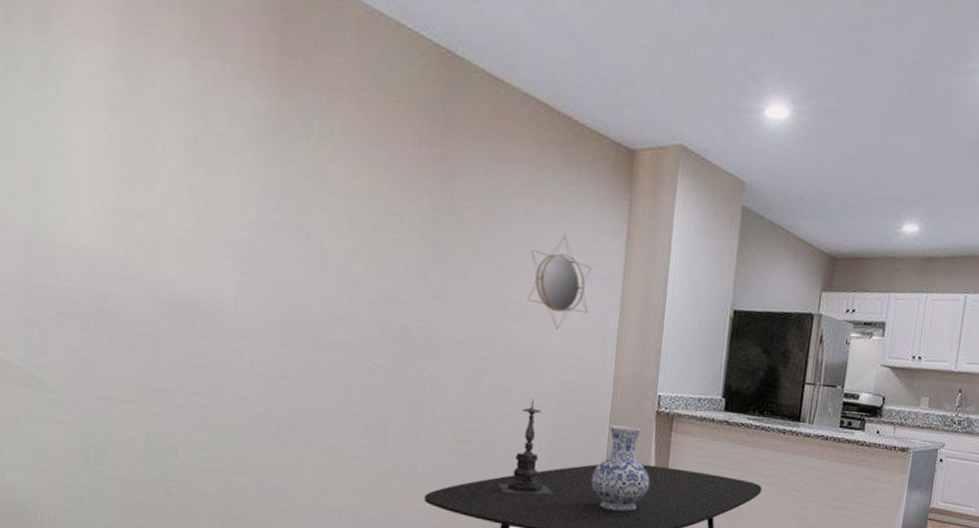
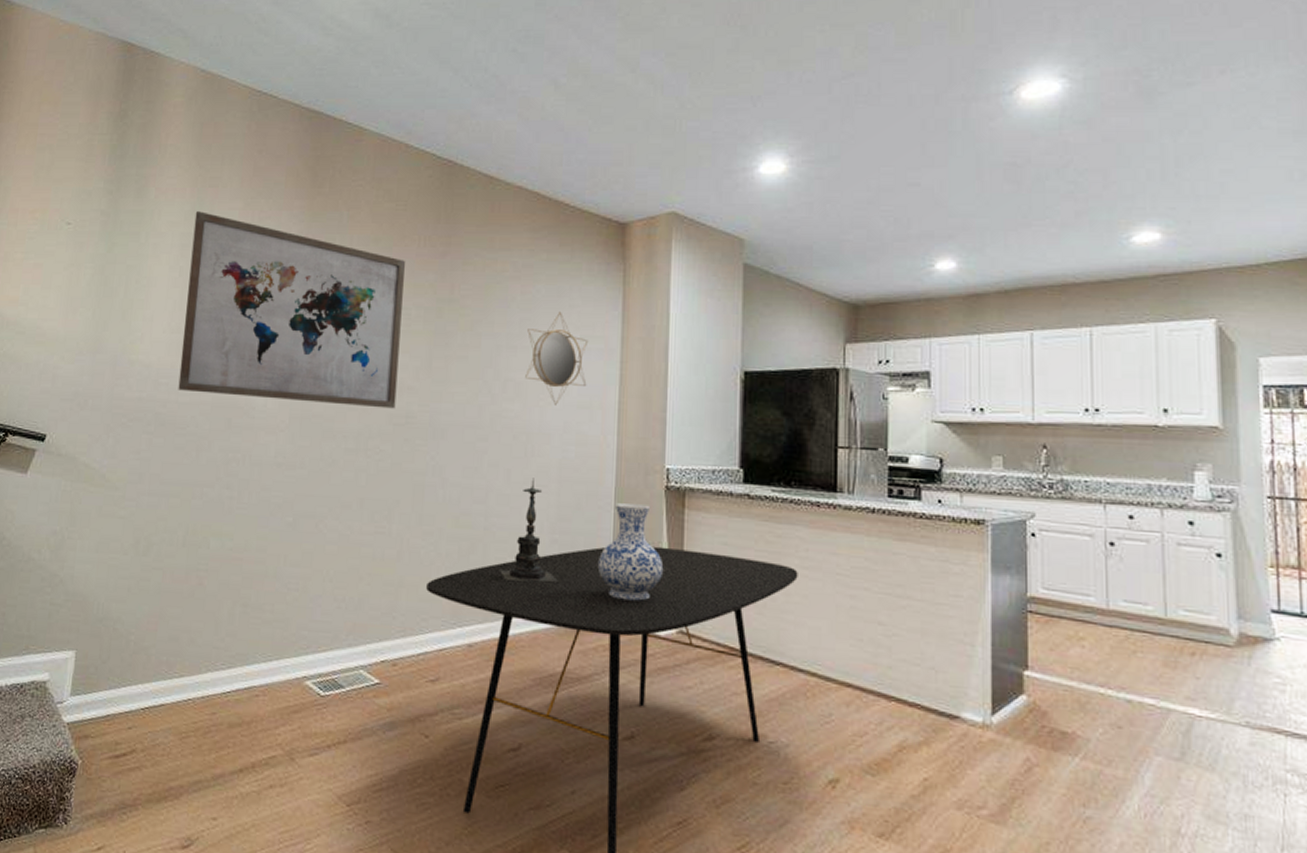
wall art: none [121,64,399,322] -> present [178,211,406,409]

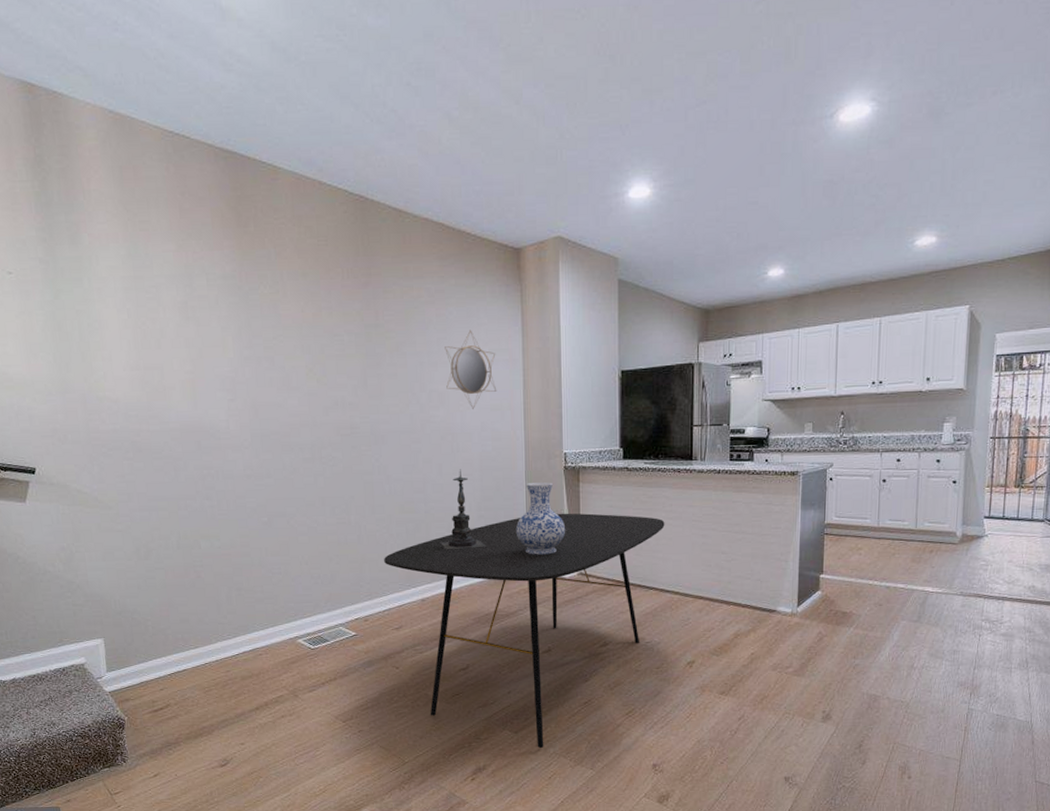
wall art: present [178,211,406,409] -> none [131,255,341,423]

